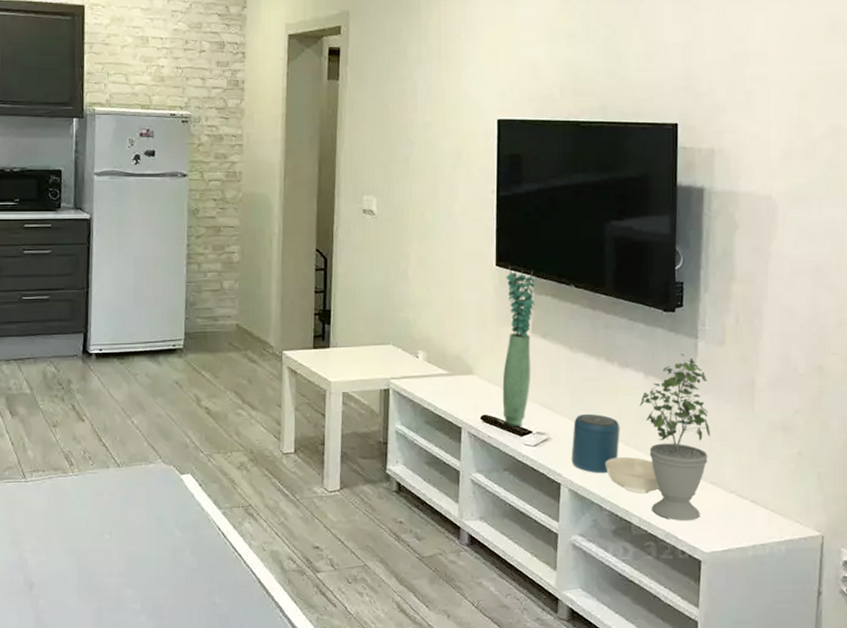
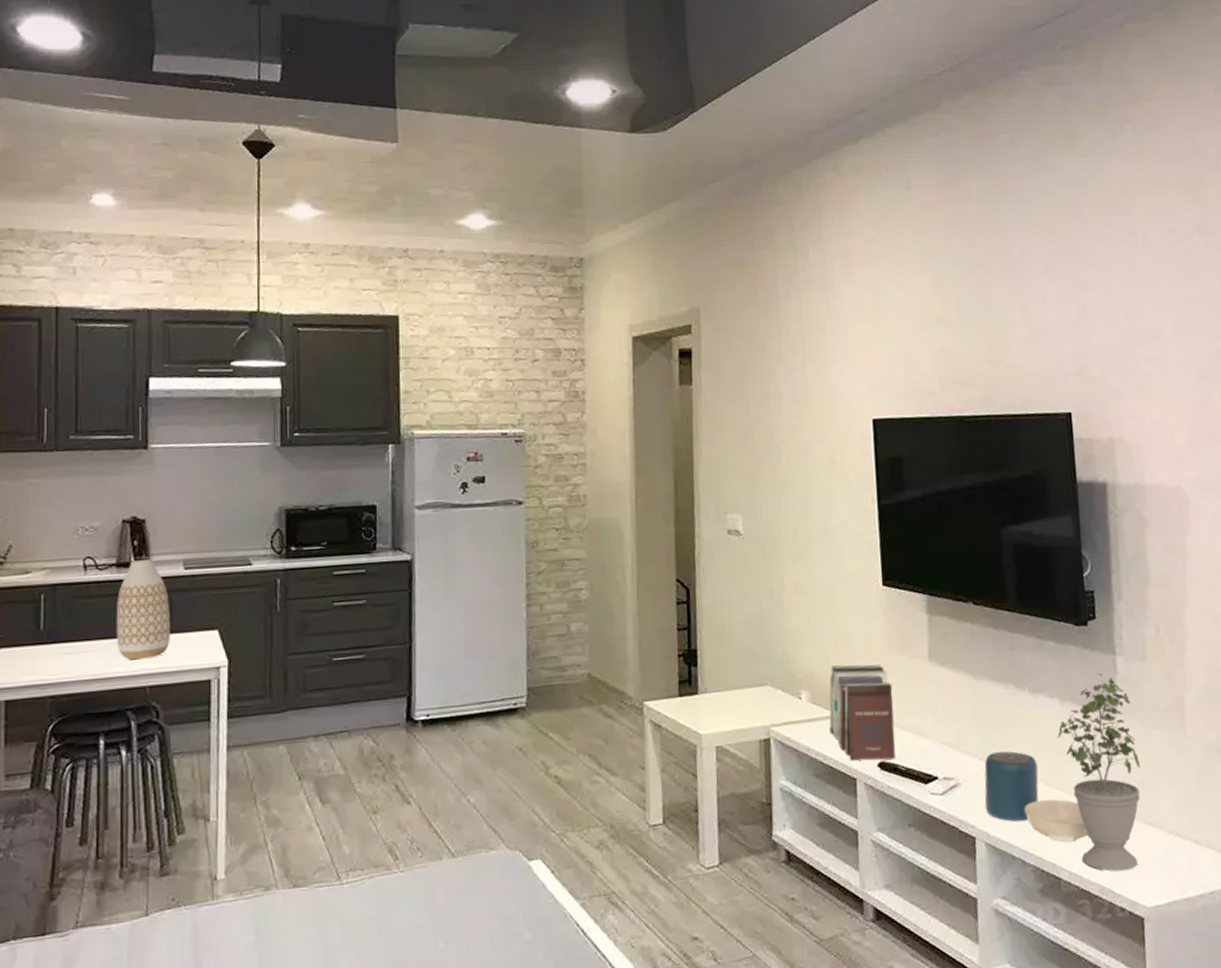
books: none [441,331,498,414] -> present [829,664,896,761]
vase: present [502,267,535,427] -> none [895,585,932,774]

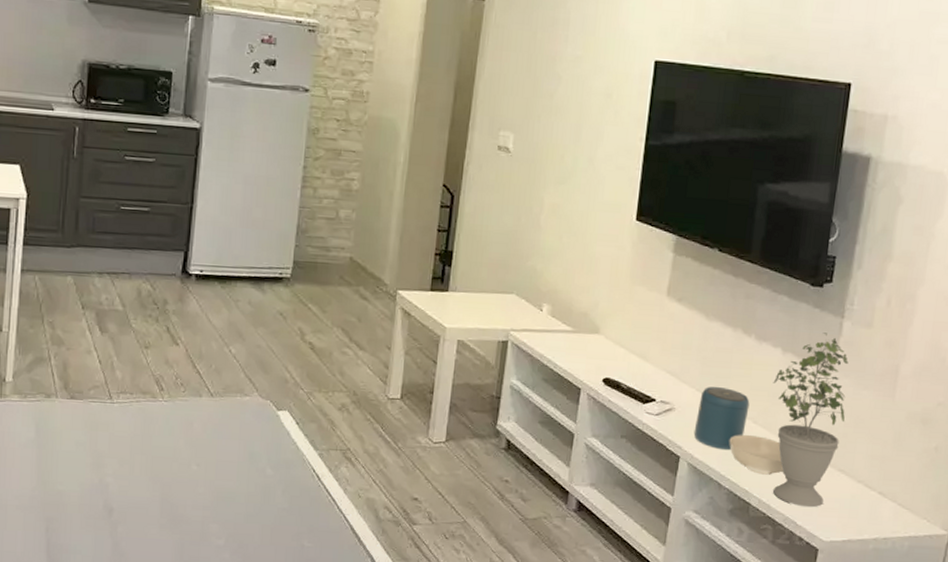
books: present [829,664,896,761] -> none [563,286,629,378]

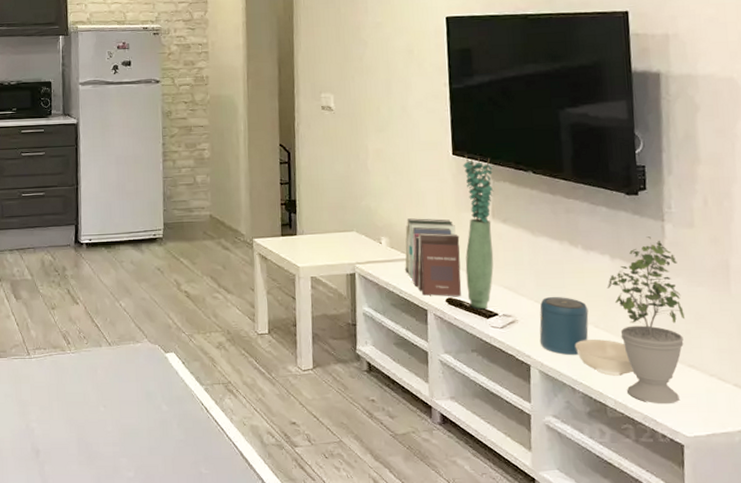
books: none [563,286,629,378] -> present [405,218,462,297]
vase: none [626,222,677,394] -> present [463,155,494,310]

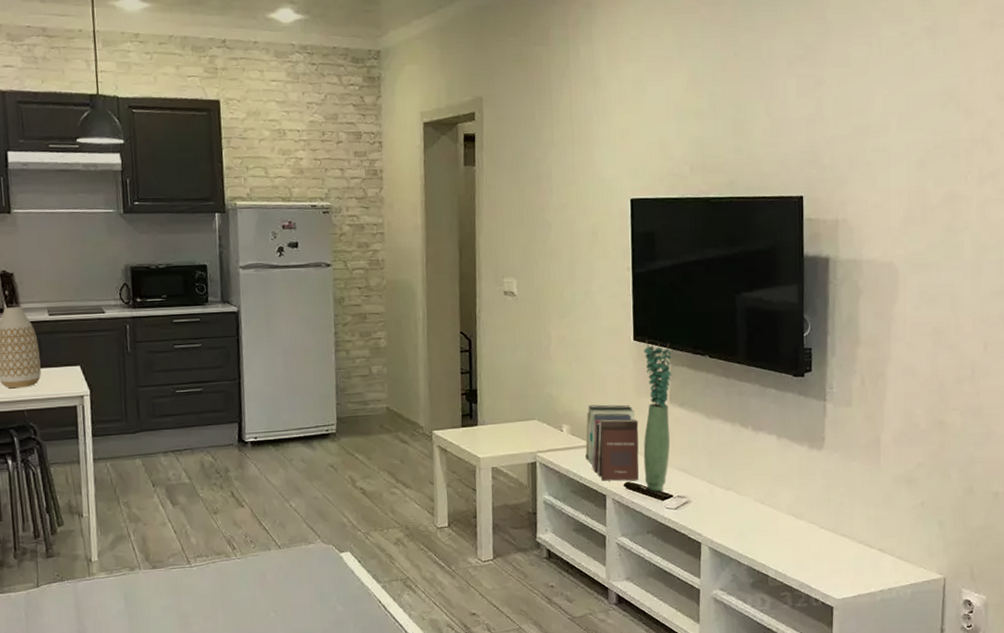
speaker: present [539,297,589,356] -> none [710,476,756,532]
bowl: present [575,339,634,376] -> none [742,515,793,548]
potted plant: present [607,236,686,405] -> none [773,416,840,572]

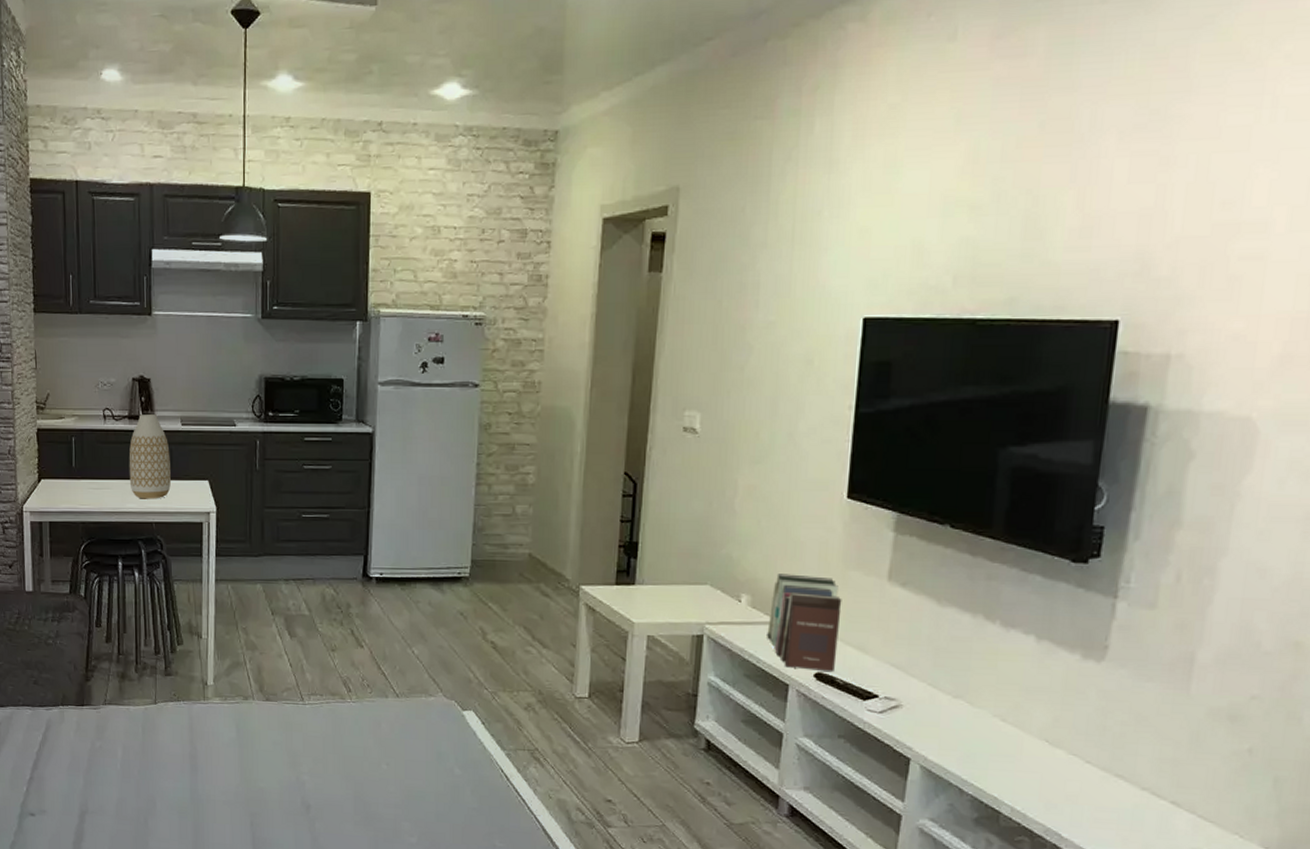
vase: present [643,340,672,492] -> none [842,499,898,690]

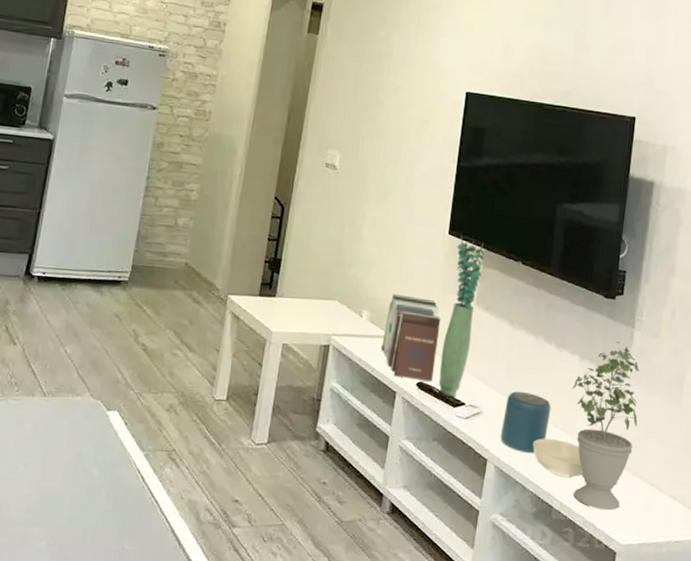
vase: none [842,499,898,690] -> present [438,236,485,398]
speaker: none [926,680,996,753] -> present [500,391,551,454]
bowl: none [971,734,1042,780] -> present [532,438,583,478]
potted plant: none [1025,616,1125,818] -> present [572,341,639,511]

